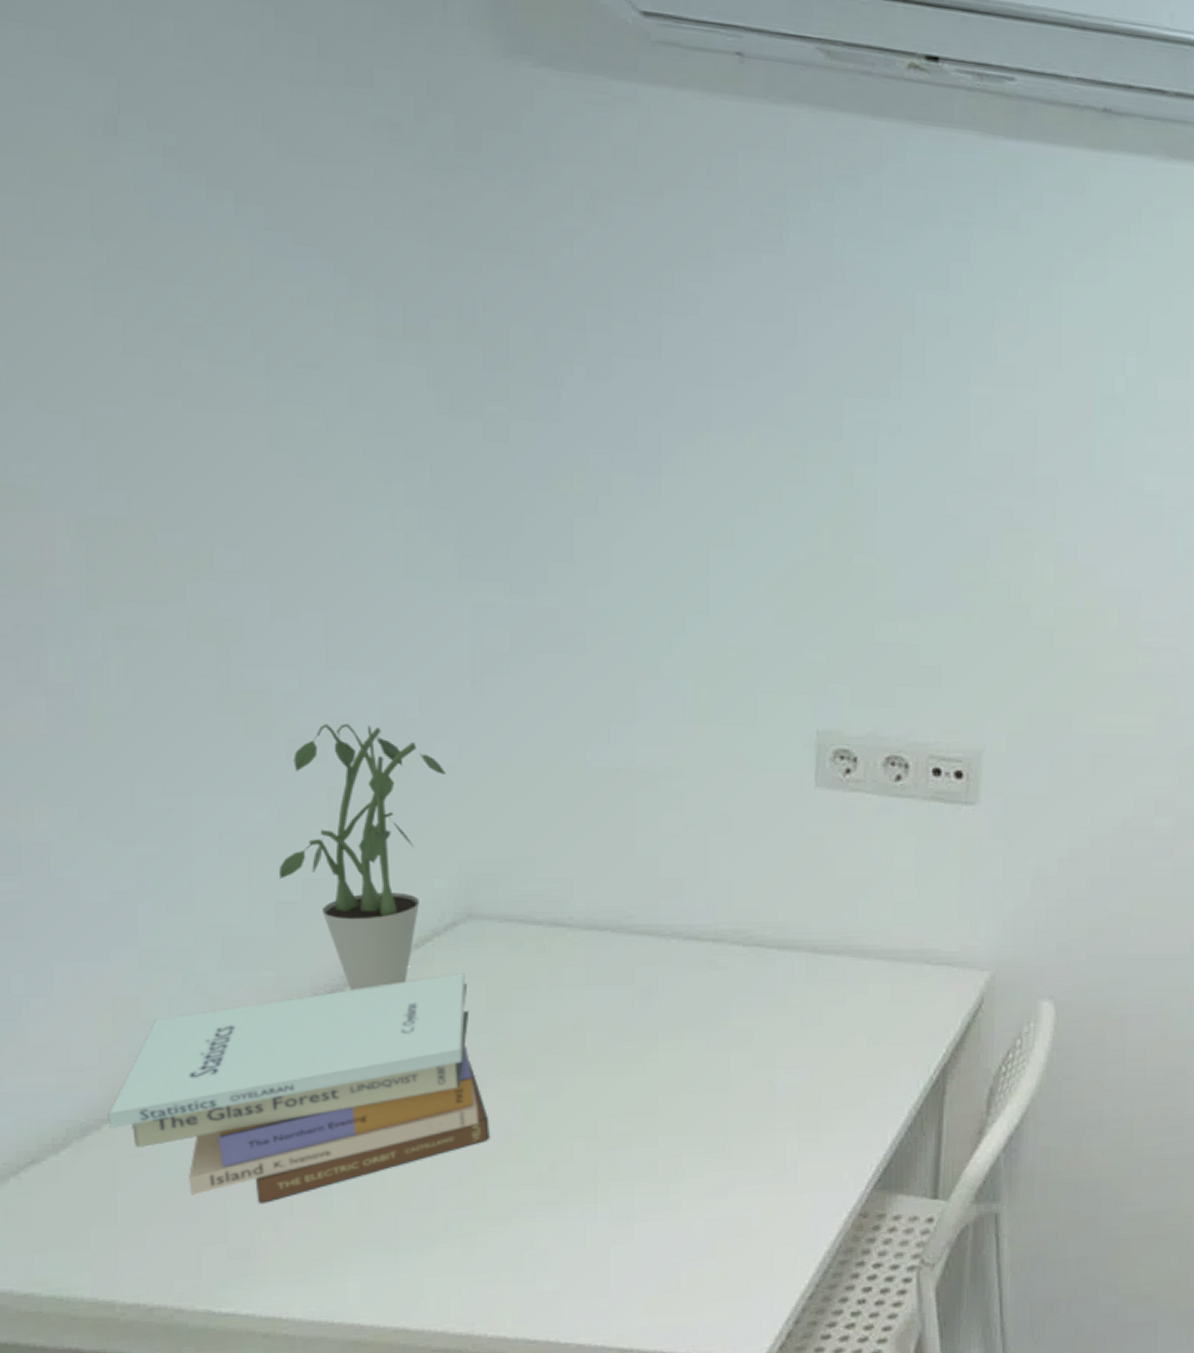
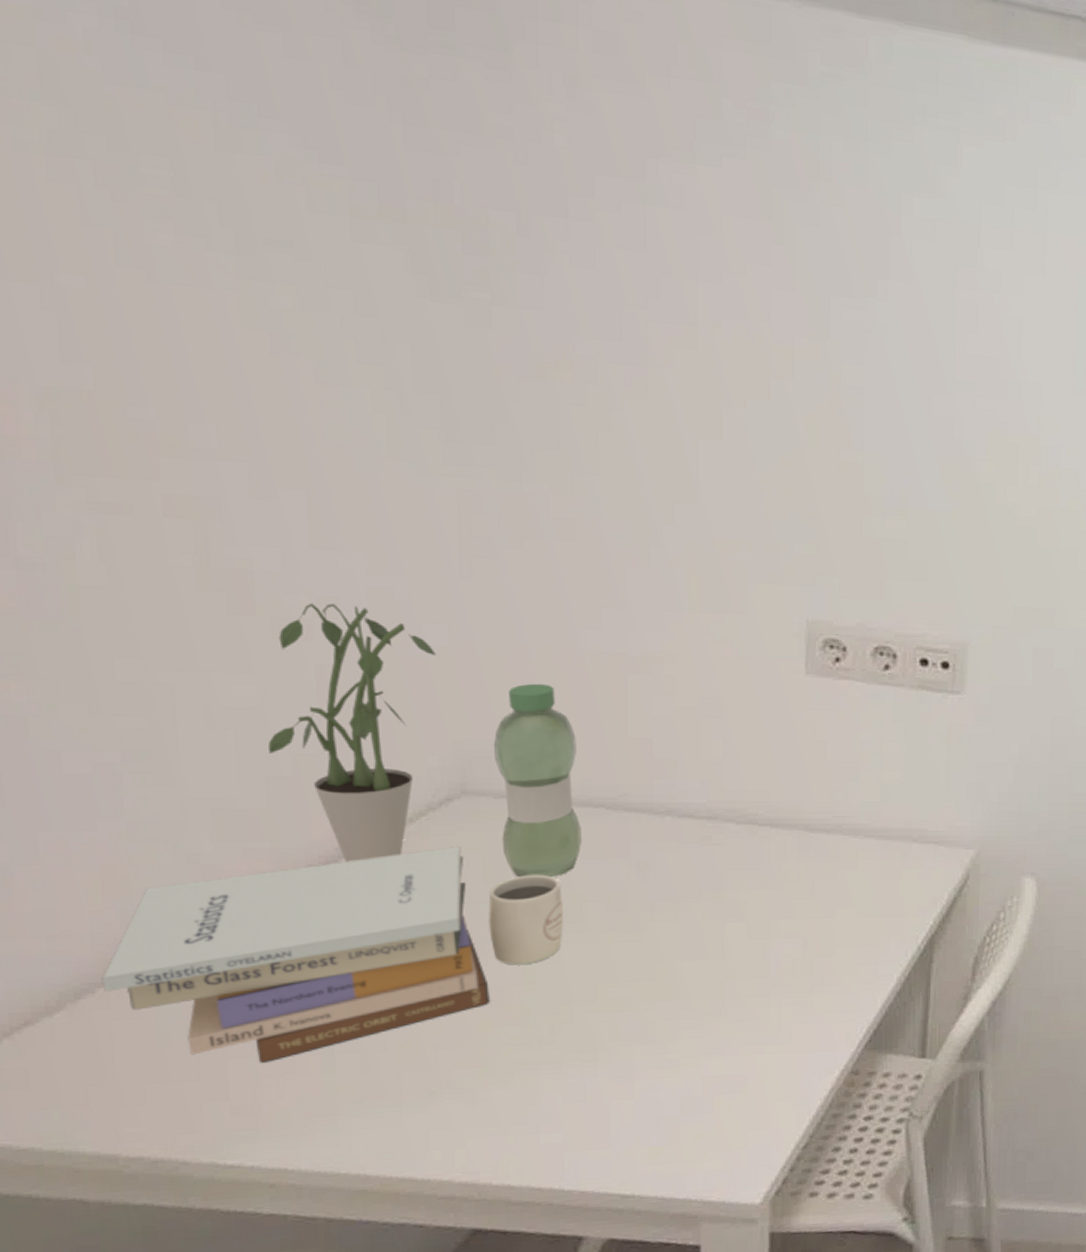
mug: none [491,1002,566,1098] -> present [488,875,563,964]
water bottle: none [499,801,586,1006] -> present [493,683,581,878]

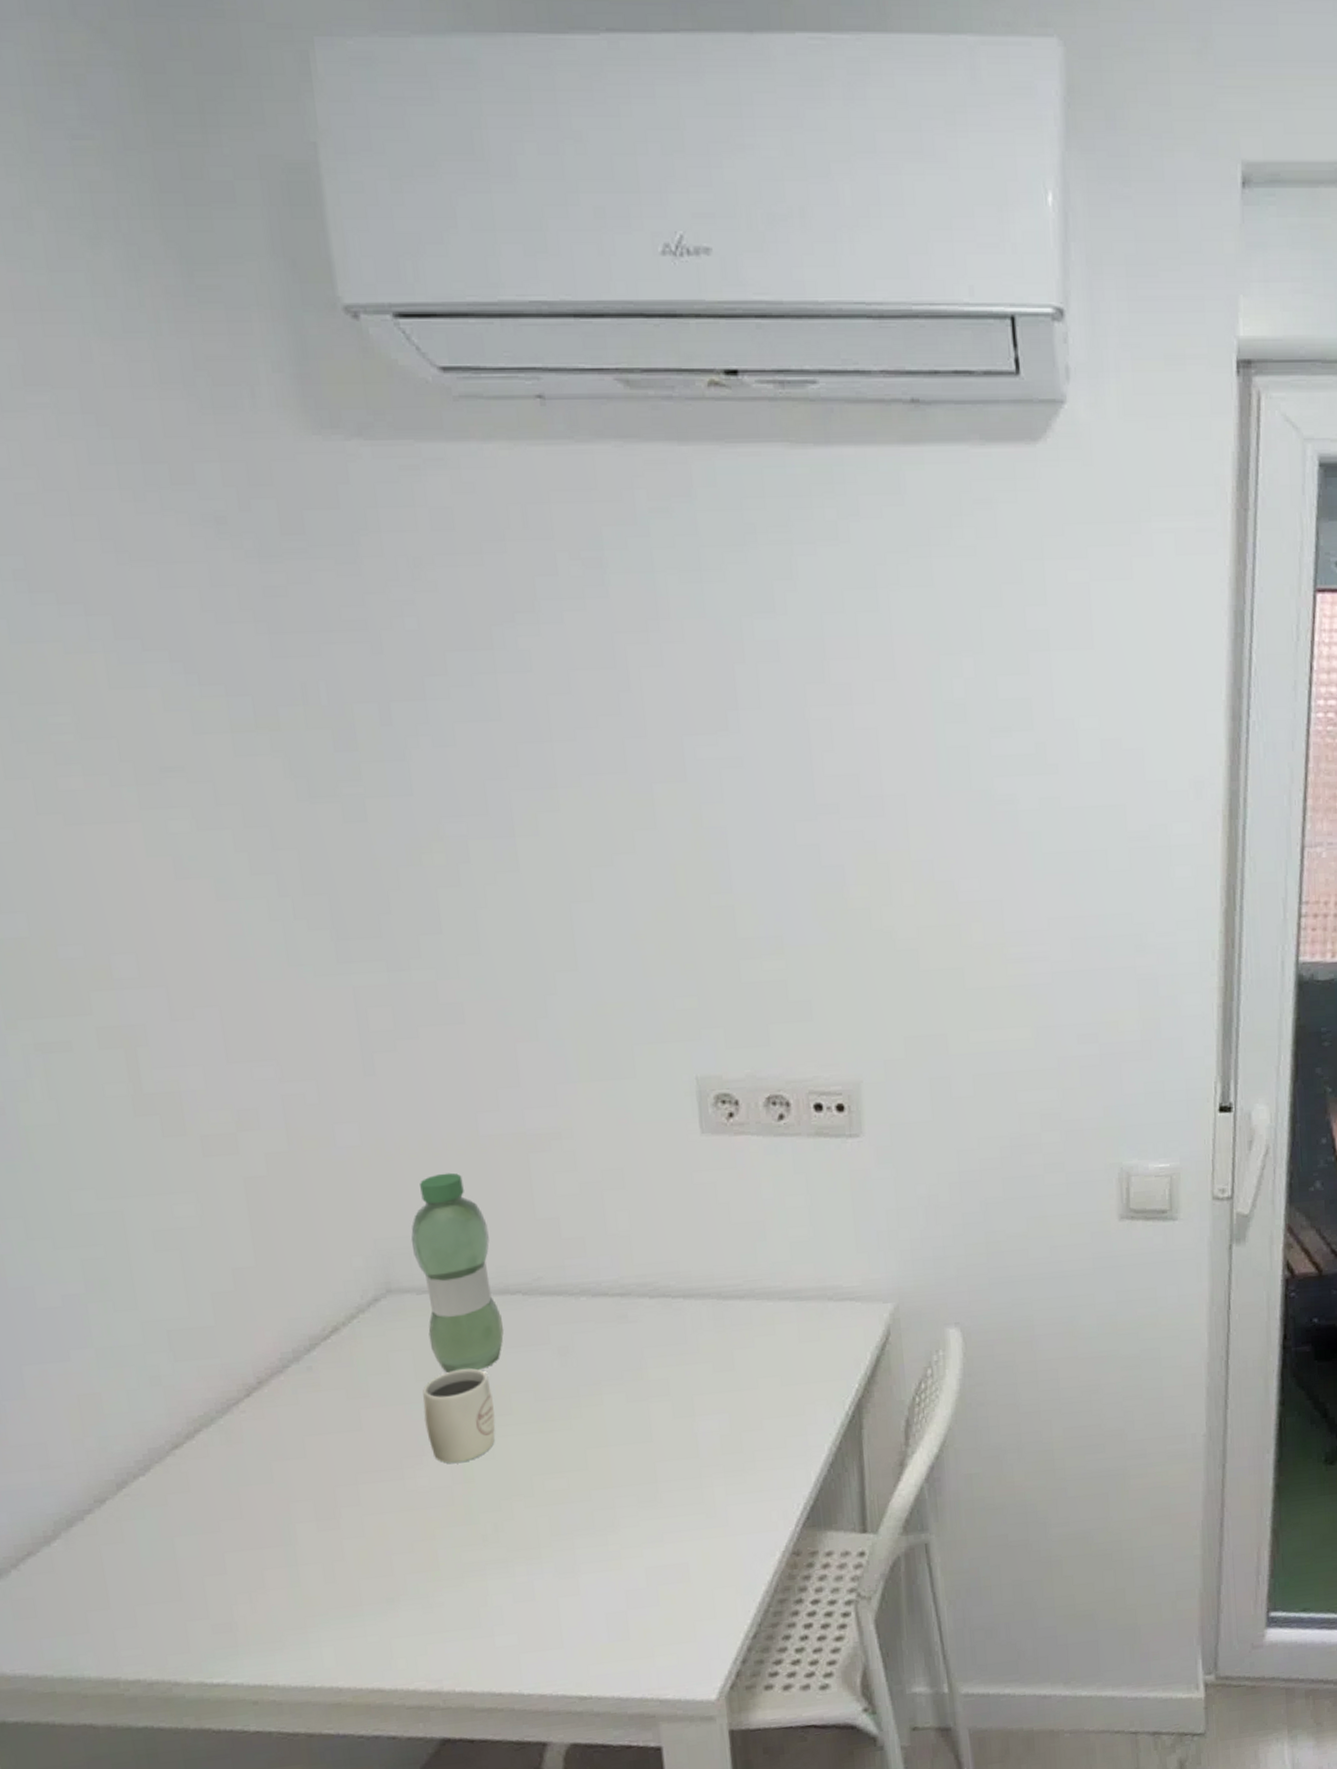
books: present [101,847,490,1063] -> none [88,1347,434,1579]
potted plant: present [267,603,436,862] -> none [208,1115,350,1372]

